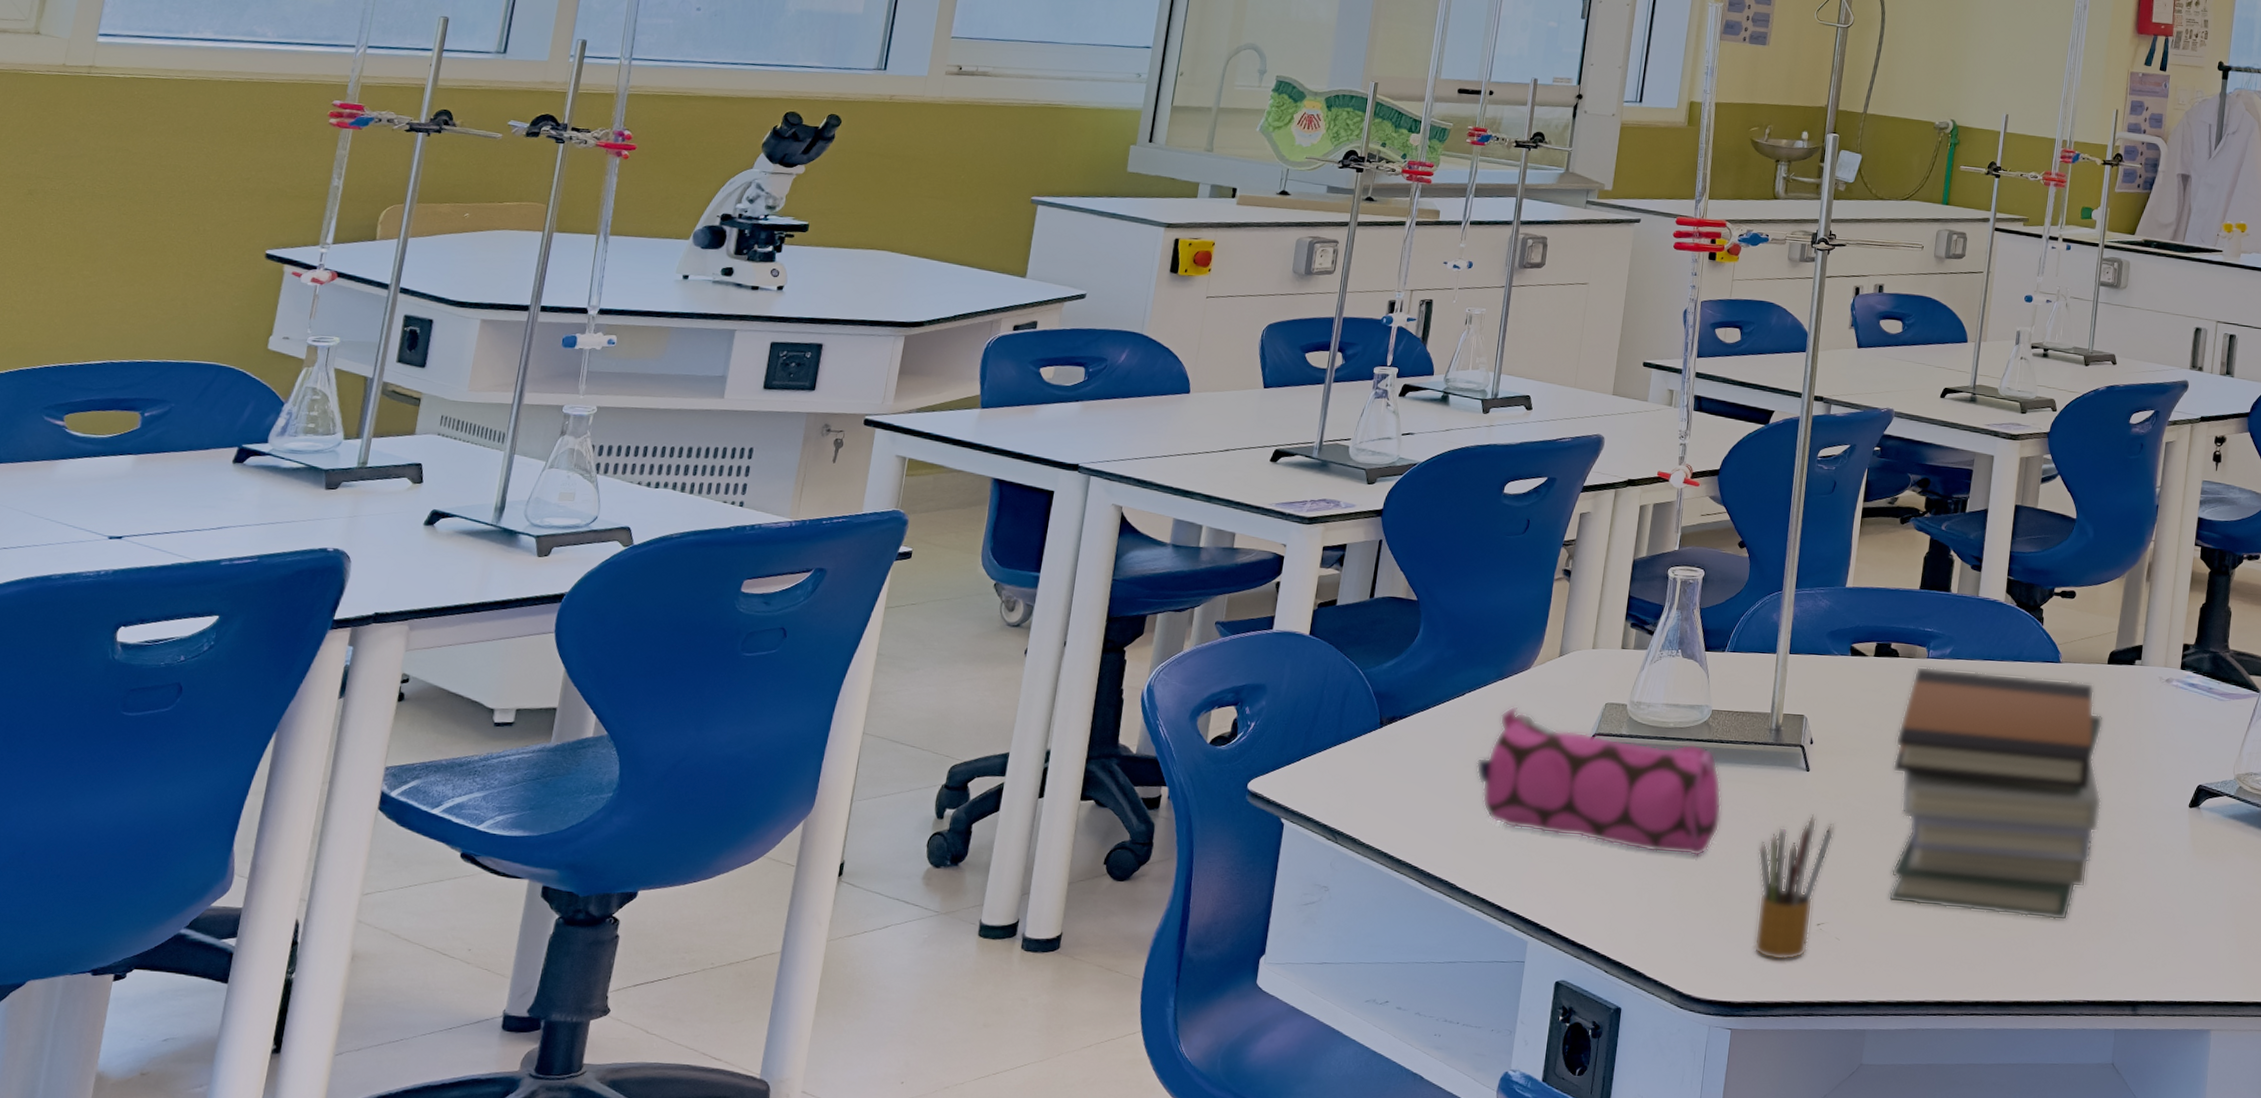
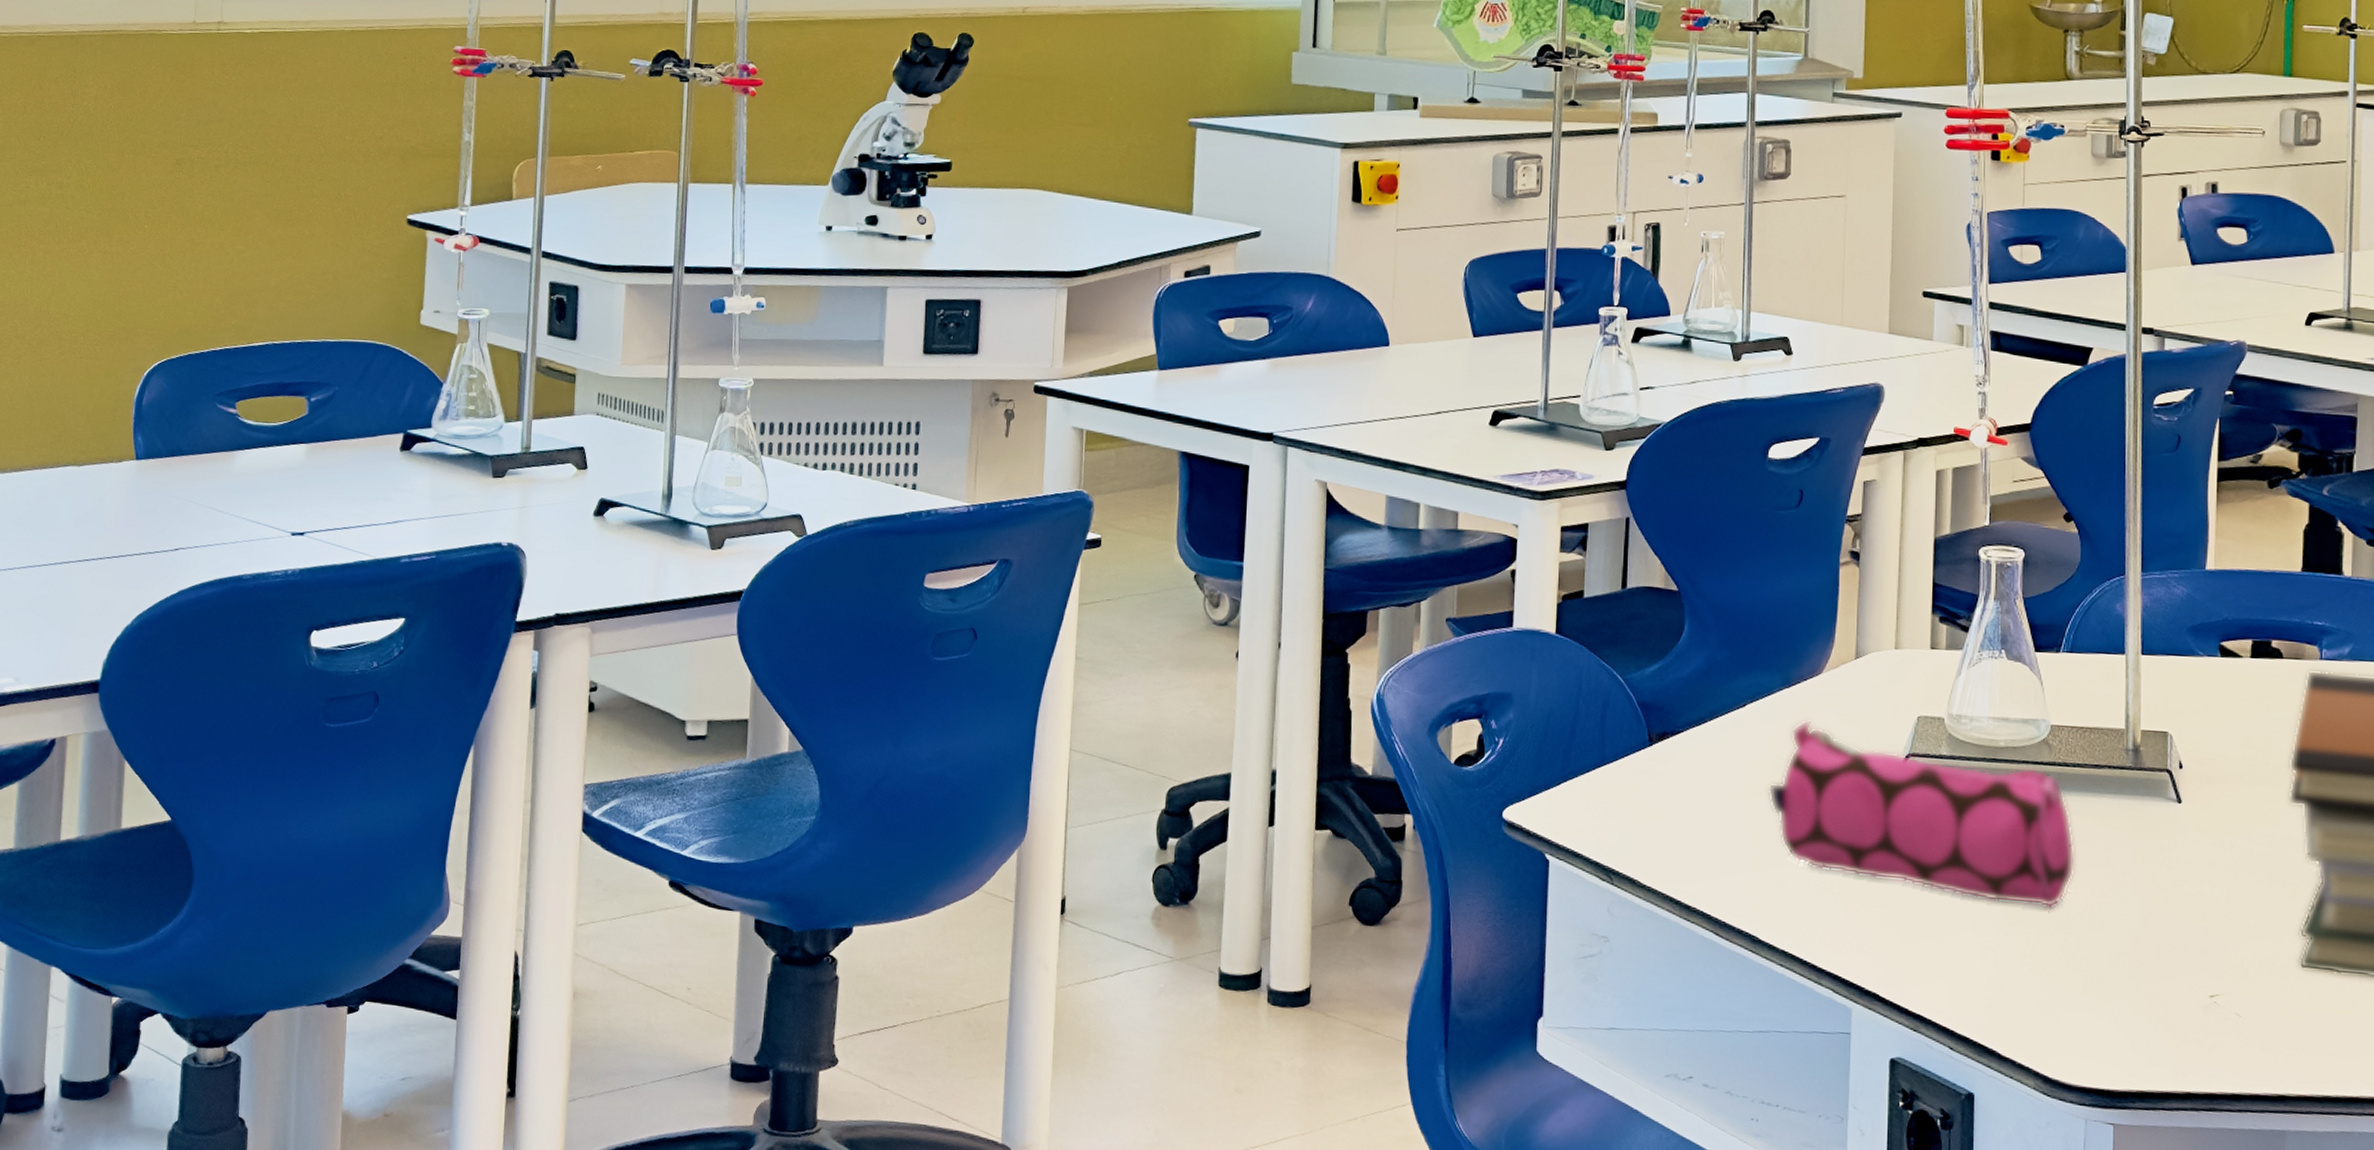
pencil box: present [1754,813,1835,961] -> none [2126,856,2221,1041]

